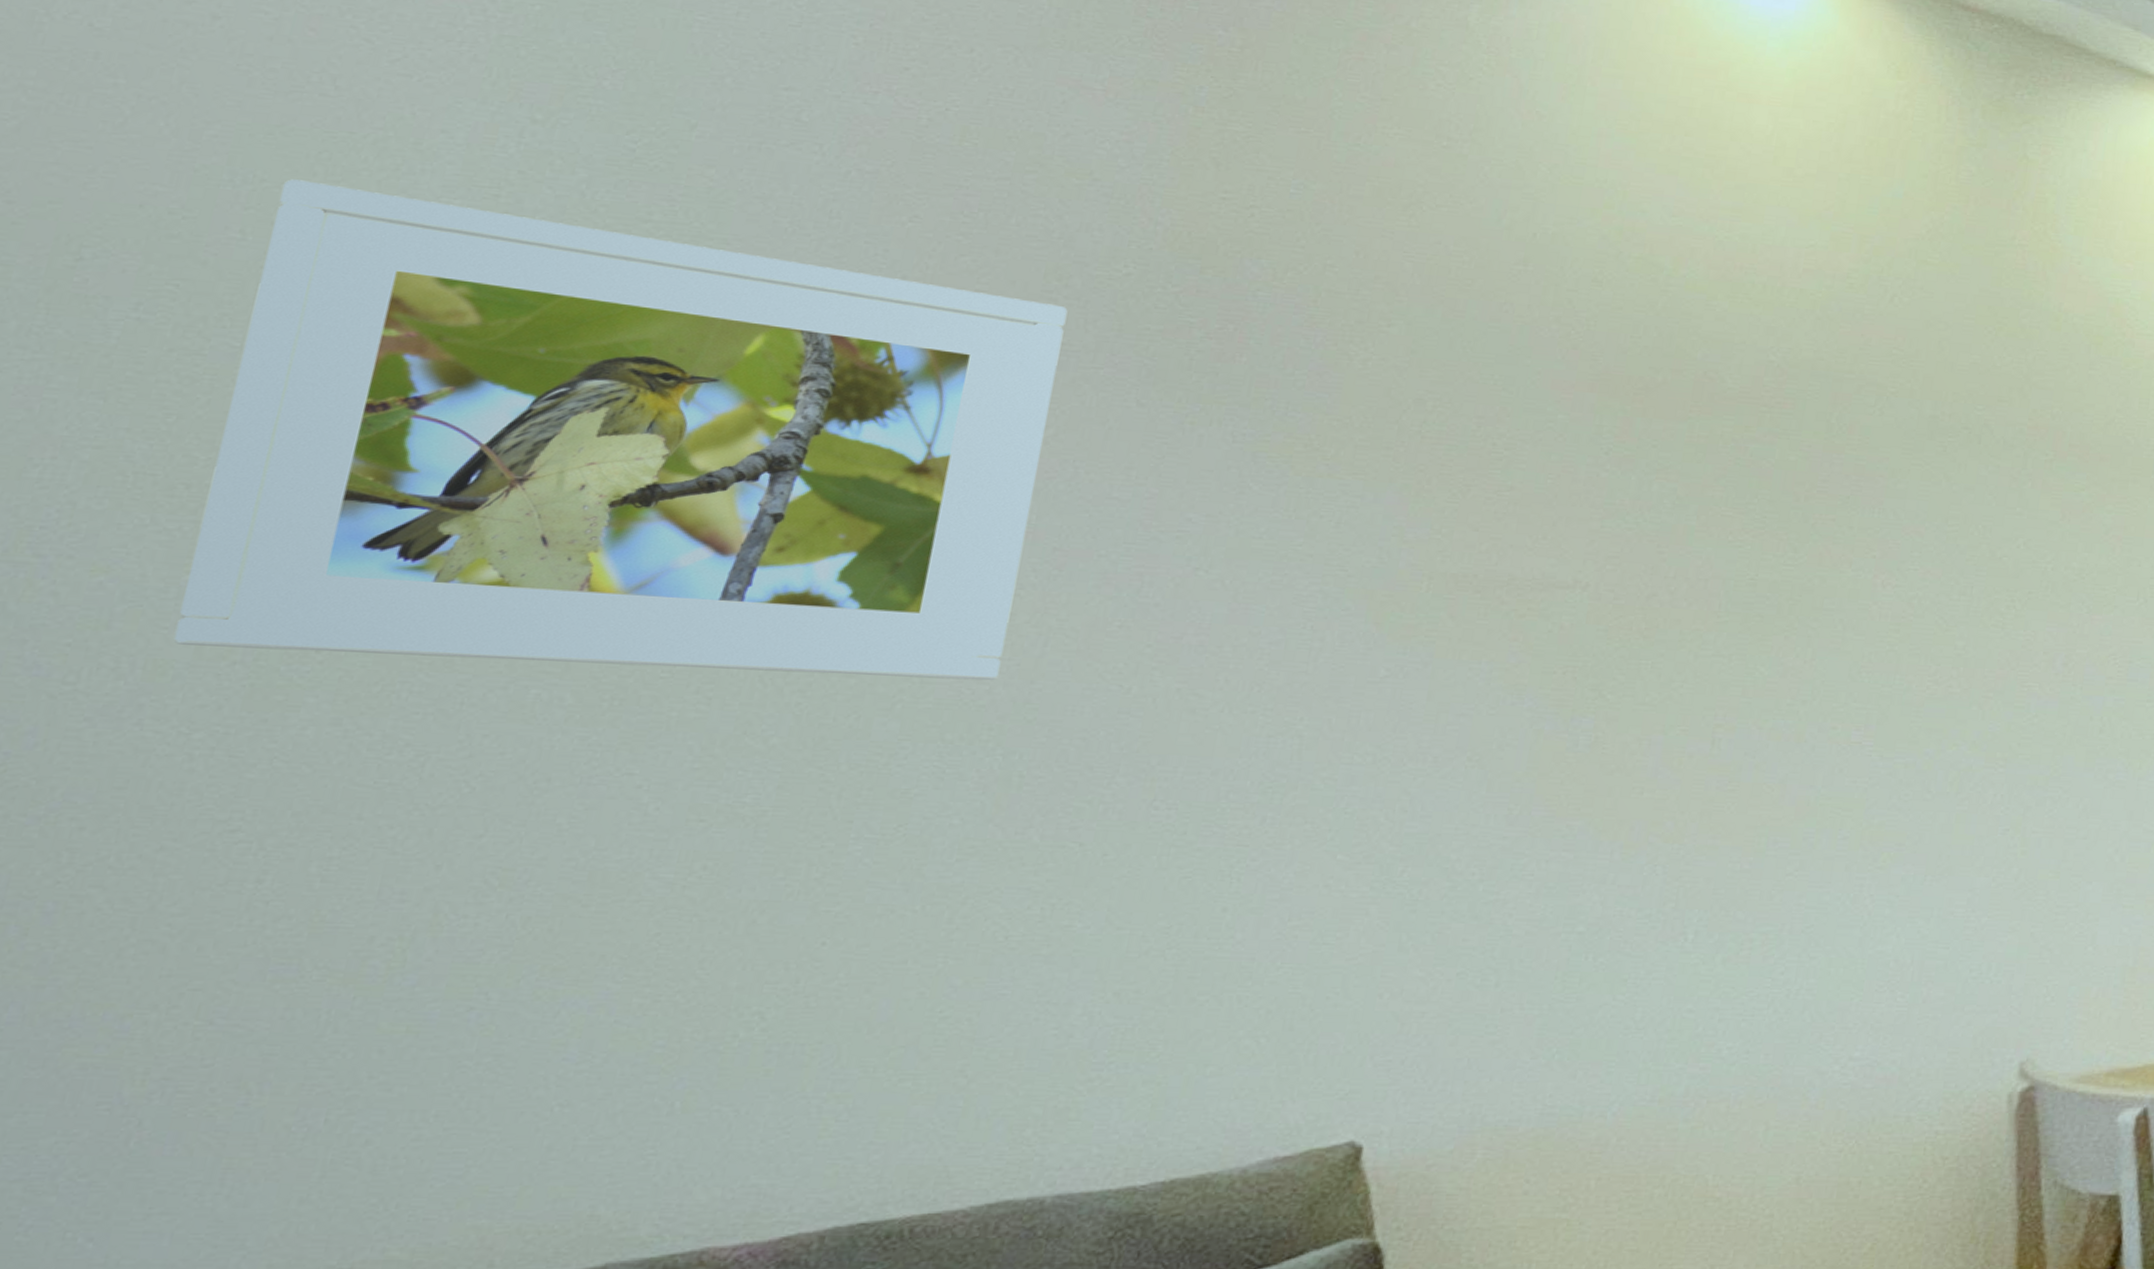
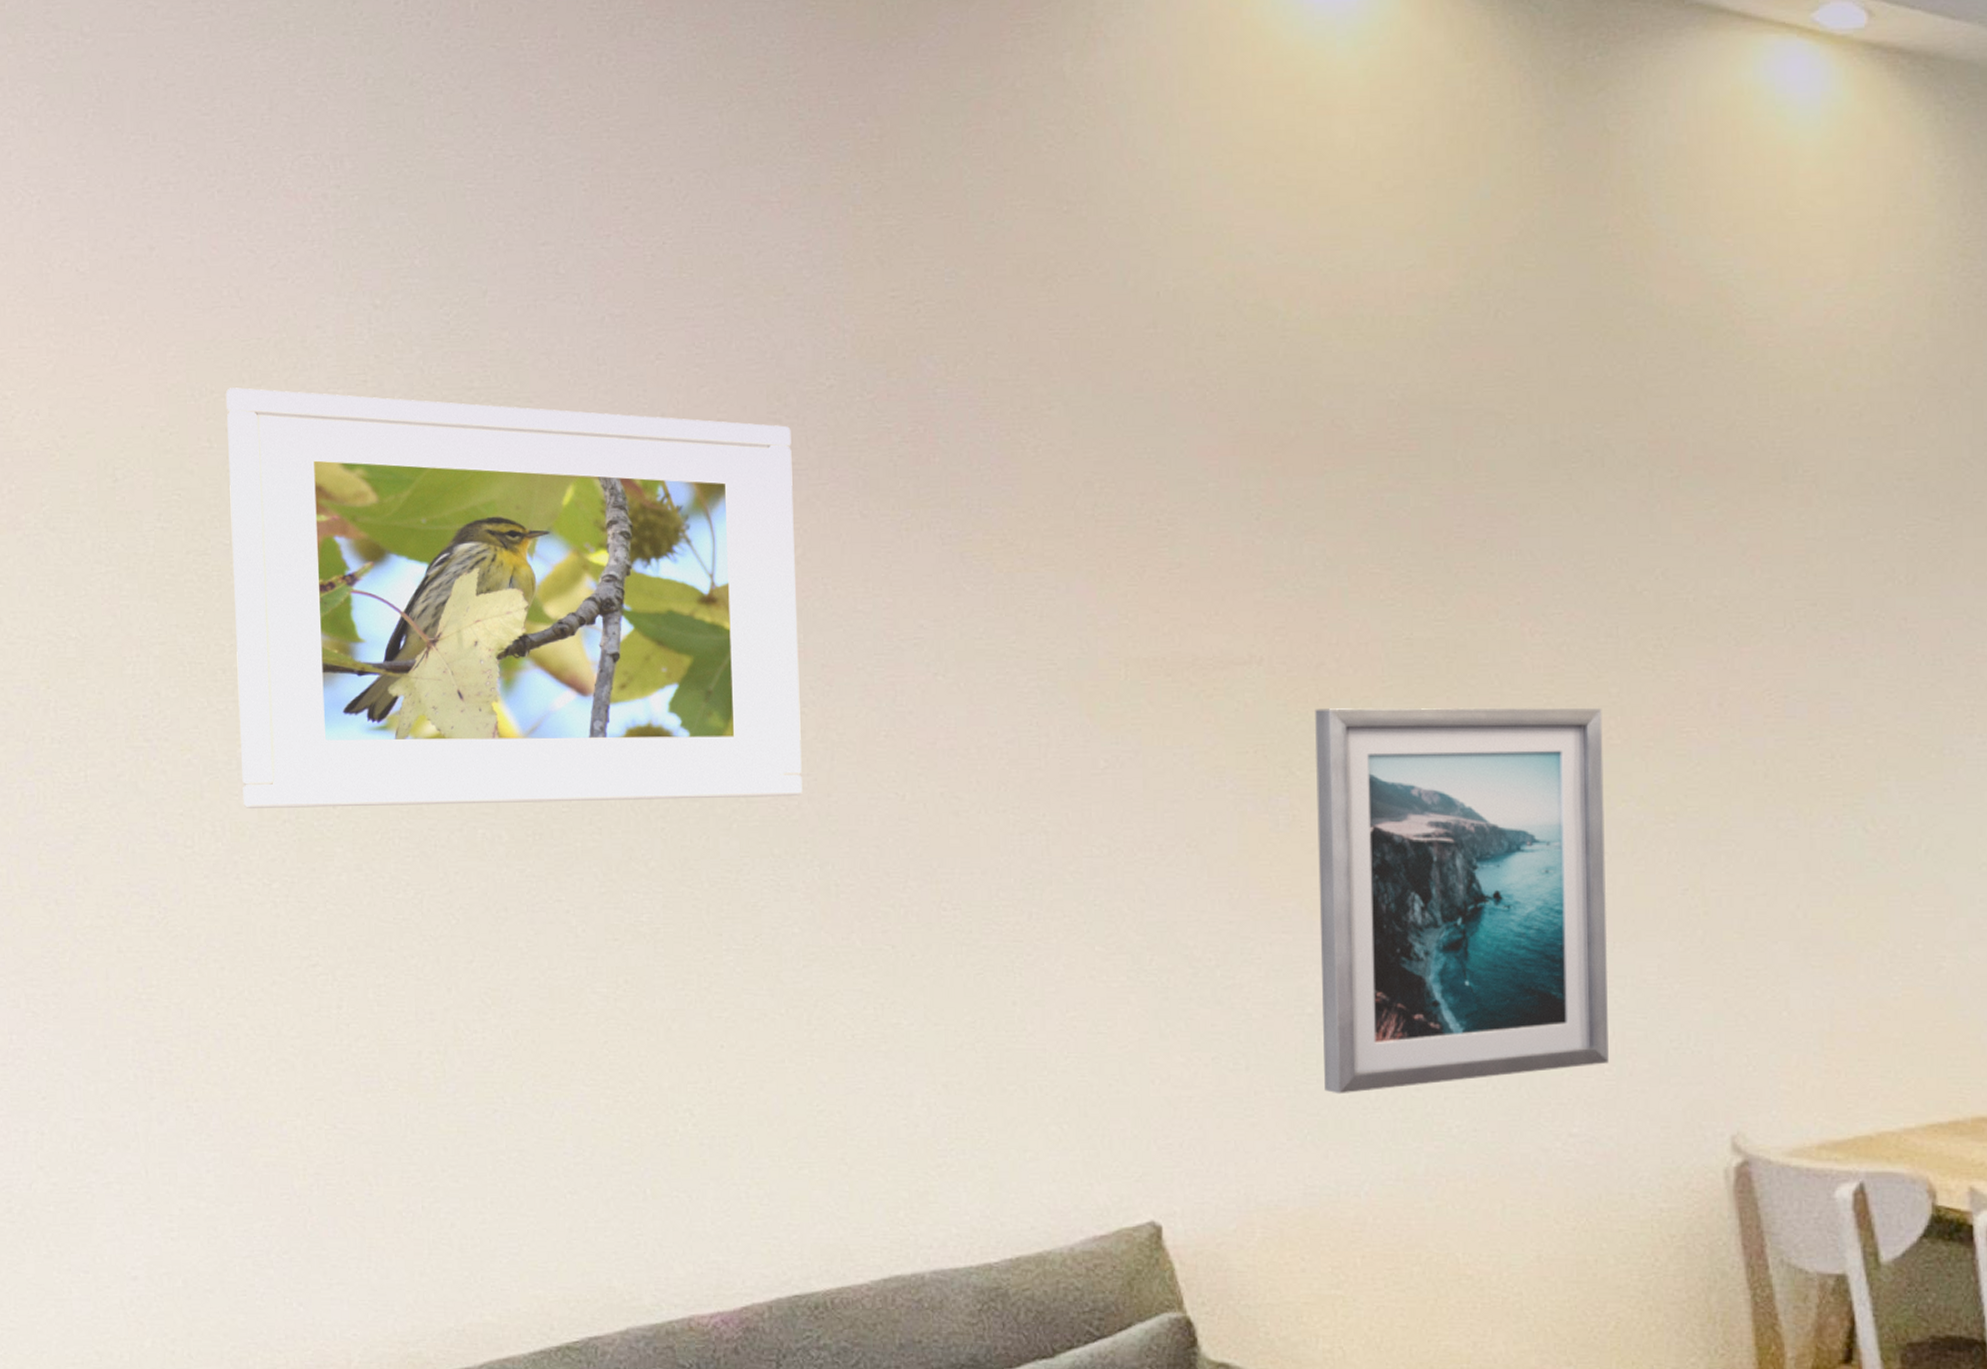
wall art: none [1583,637,1946,1014] -> present [1315,707,1609,1094]

